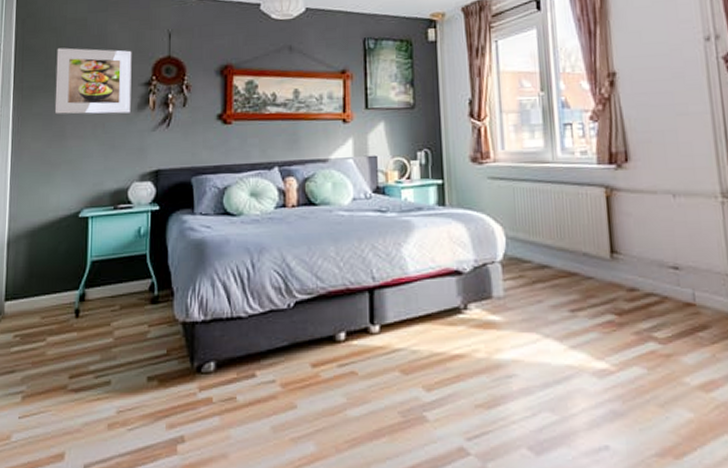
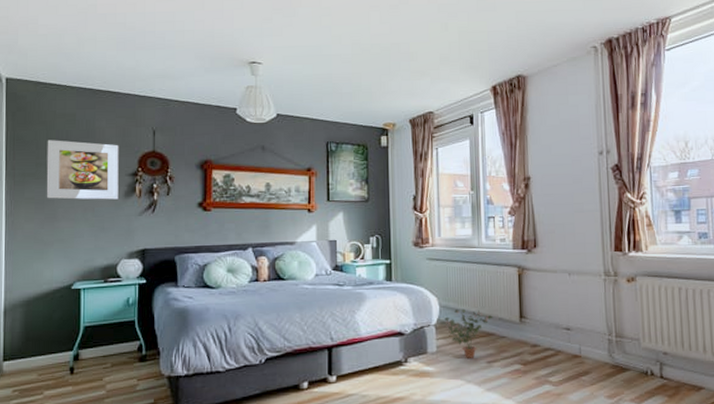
potted plant: none [512,240,574,305] -> present [444,308,492,358]

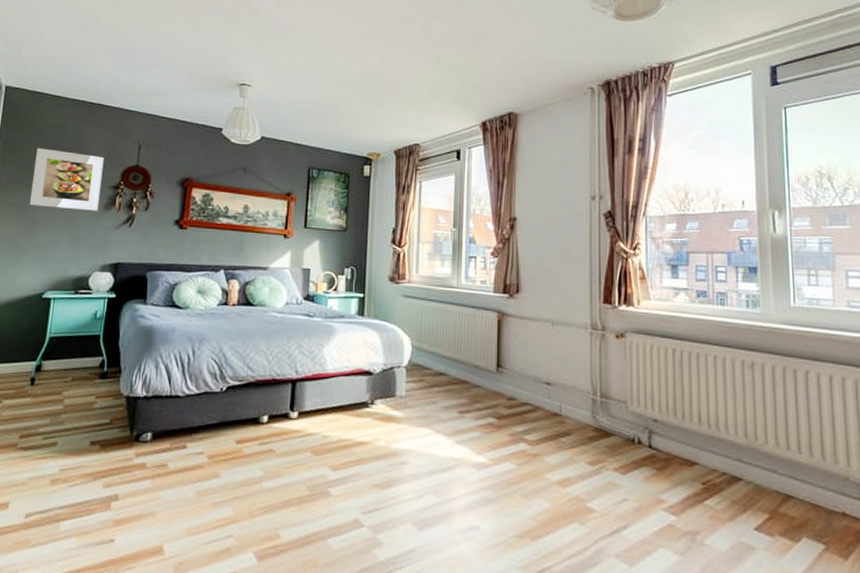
potted plant: present [444,308,492,358] -> none [416,351,467,406]

